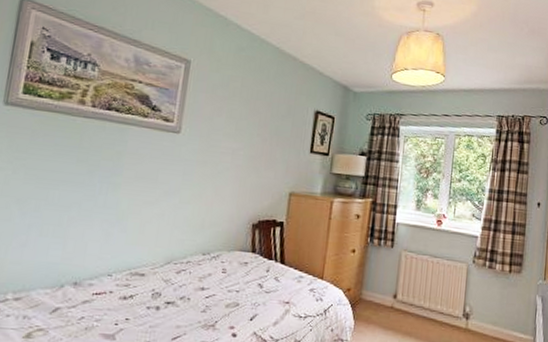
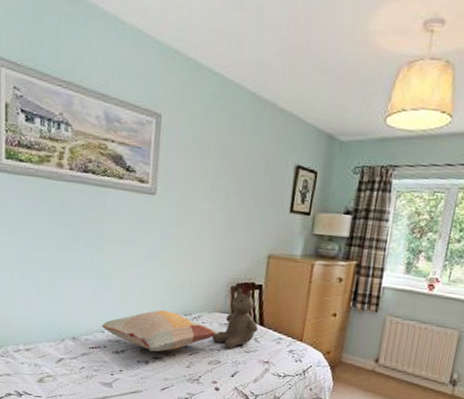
decorative pillow: none [110,249,239,296] -> present [102,309,220,352]
teddy bear: none [231,225,279,290] -> present [212,287,258,349]

